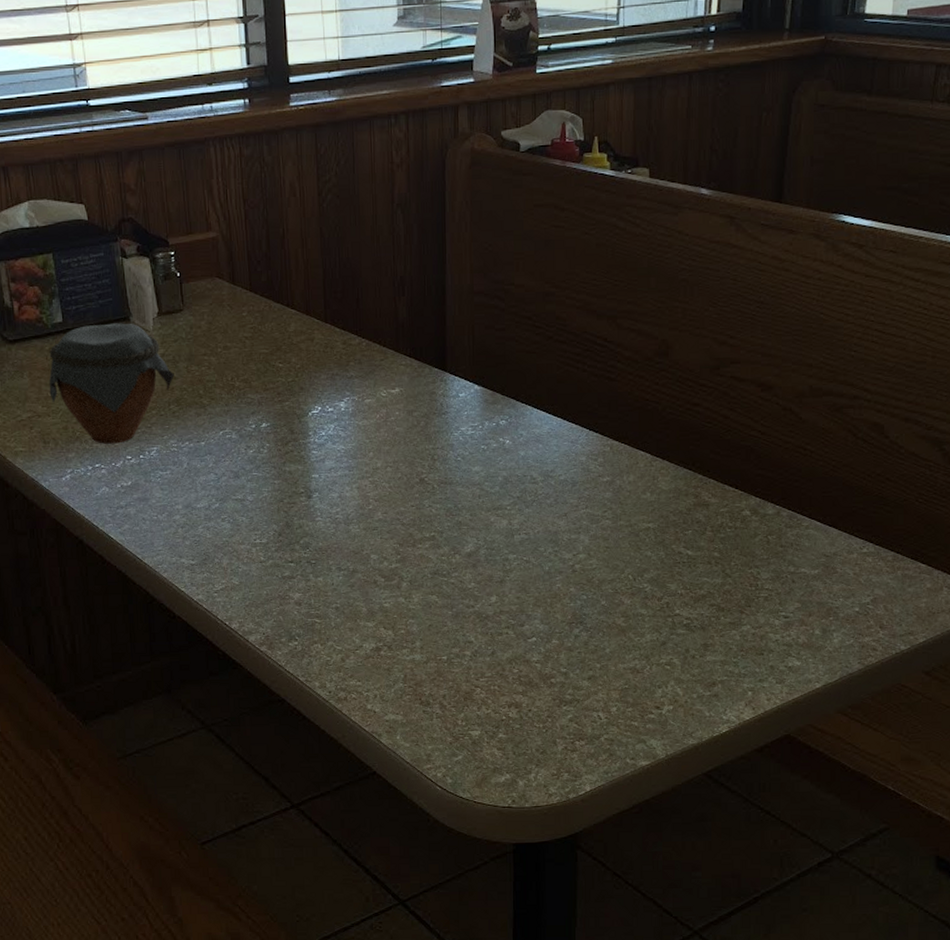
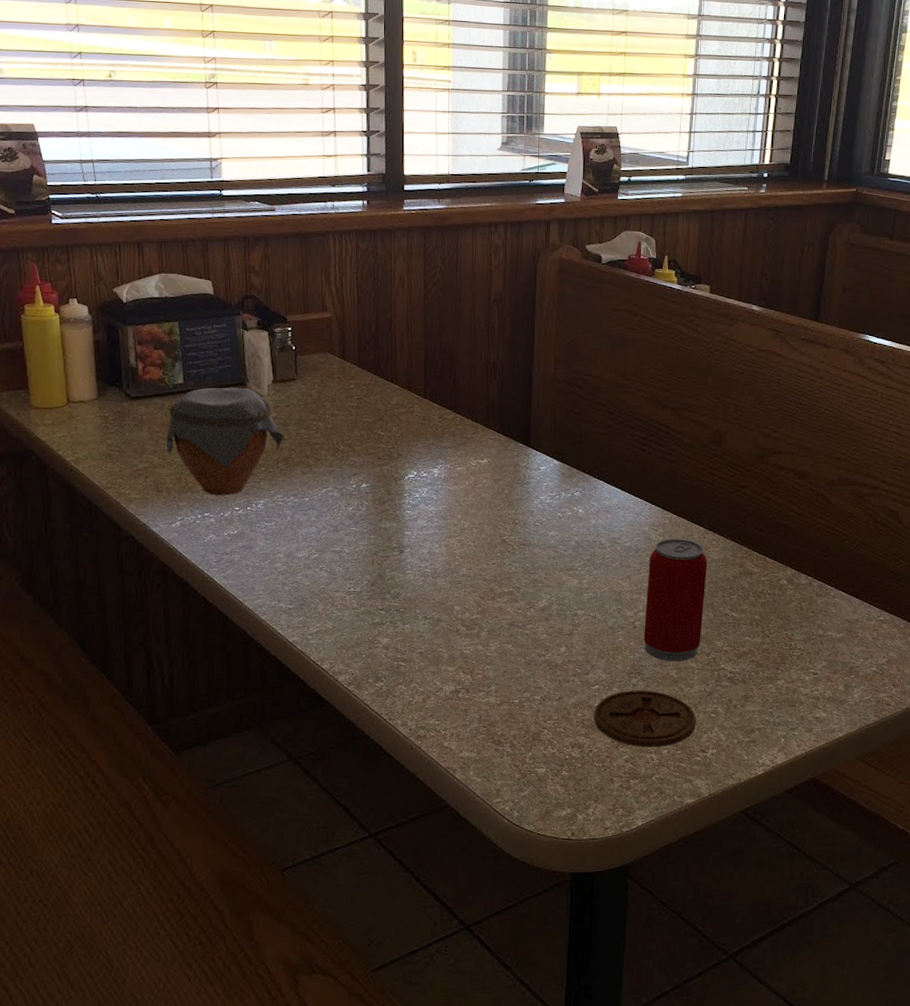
coaster: none [532,641,649,706] -> present [594,690,696,748]
beverage can: none [585,468,656,609] -> present [644,539,707,662]

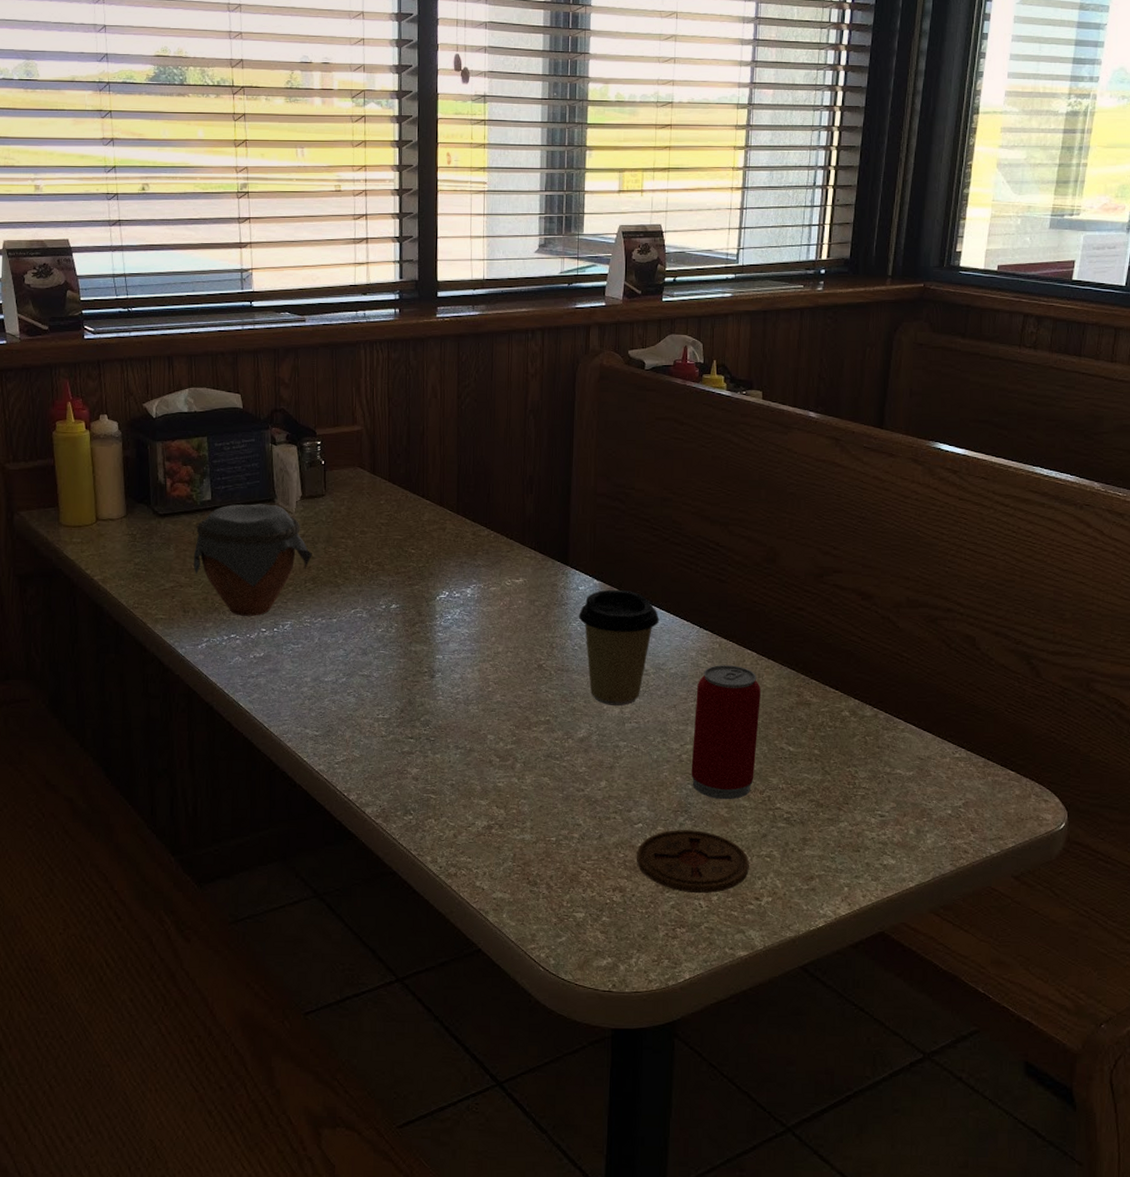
coffee cup: none [539,469,615,577] -> present [578,589,660,706]

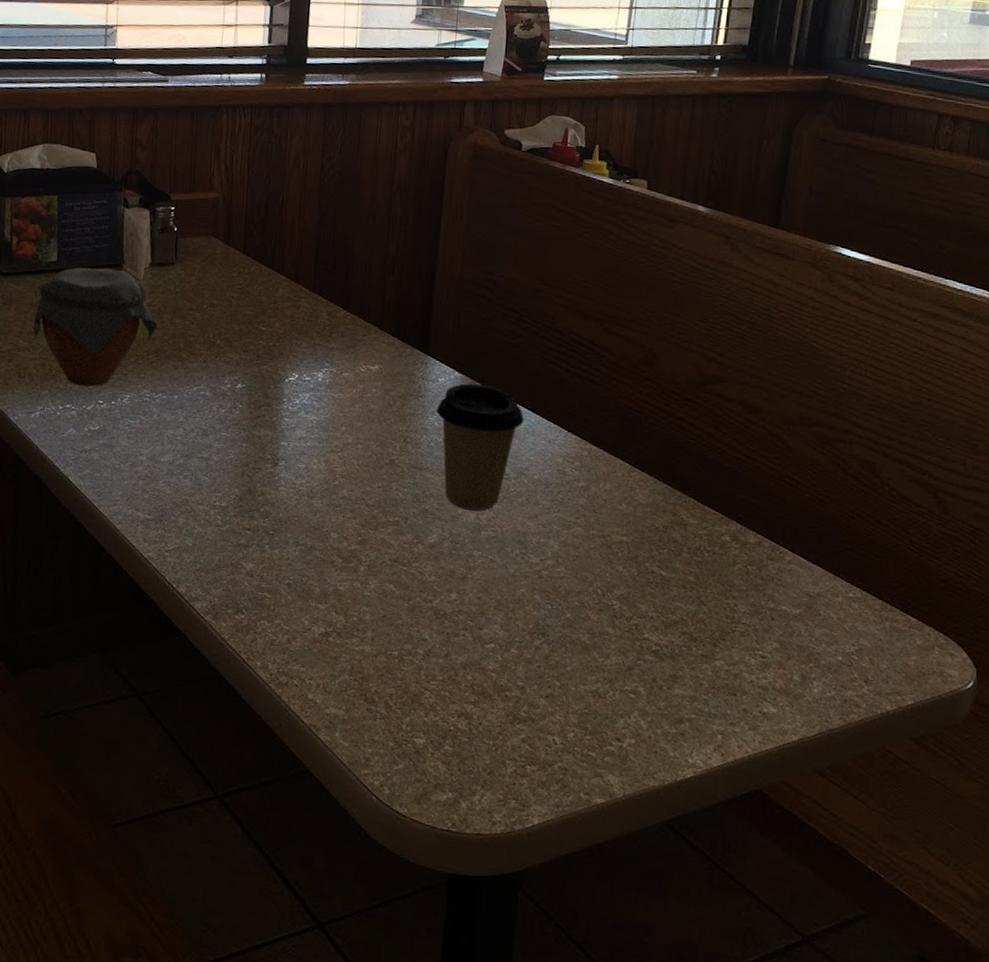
coaster: present [637,830,749,894] -> none [486,654,611,729]
beverage can: present [691,665,761,800] -> none [551,474,632,625]

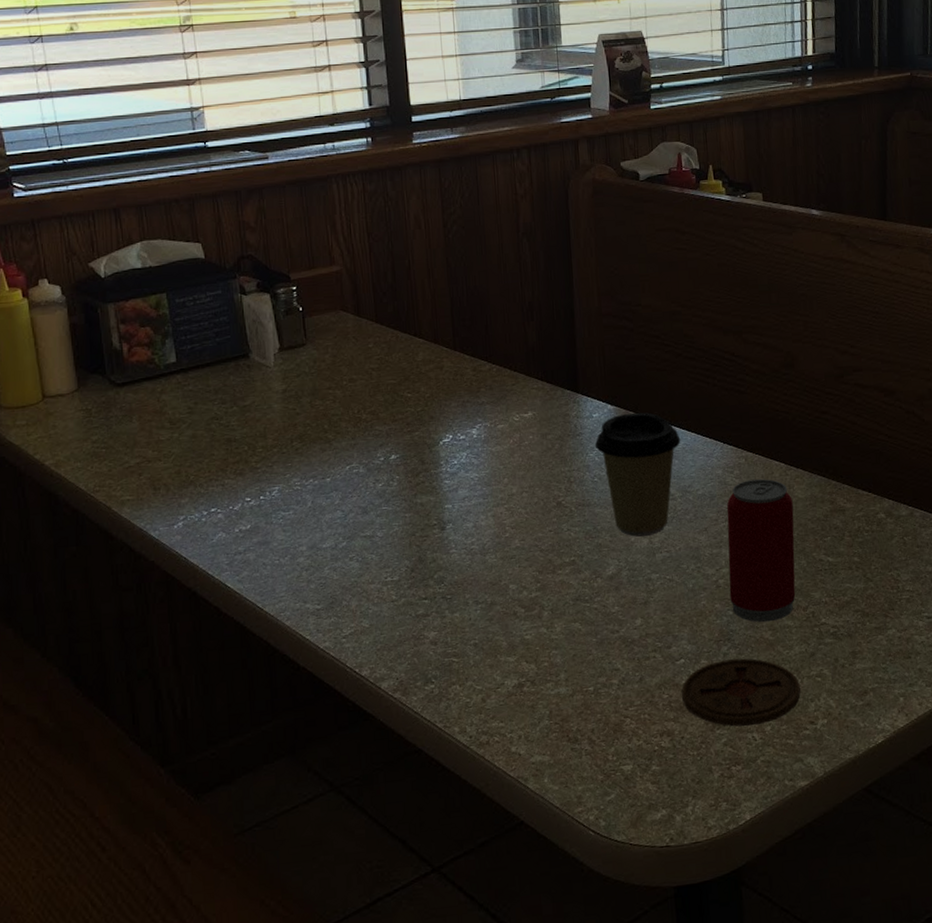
jar: present [33,267,158,387] -> none [160,360,297,487]
coaster: none [486,654,611,729] -> present [682,658,801,727]
beverage can: none [551,474,632,625] -> present [726,479,796,623]

